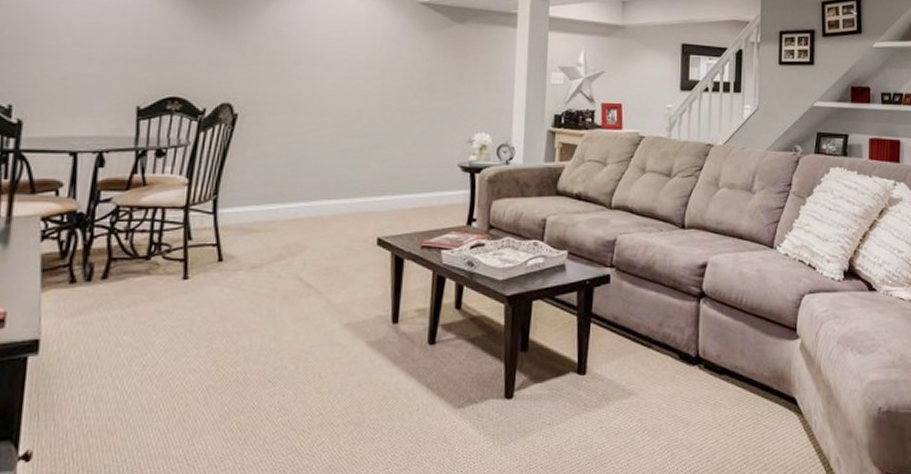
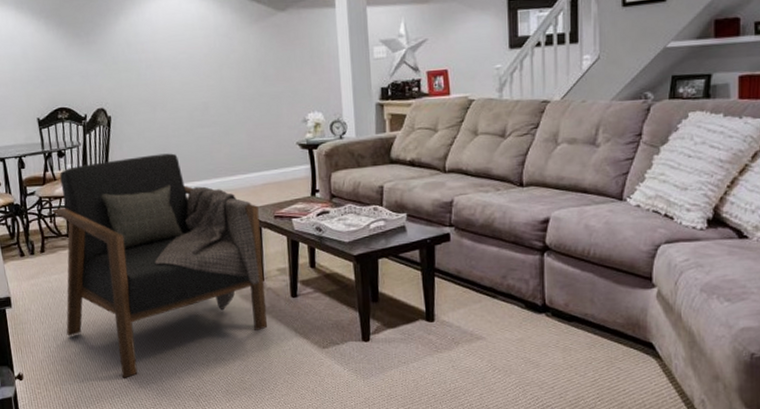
armchair: none [116,164,404,454] -> present [52,153,268,378]

